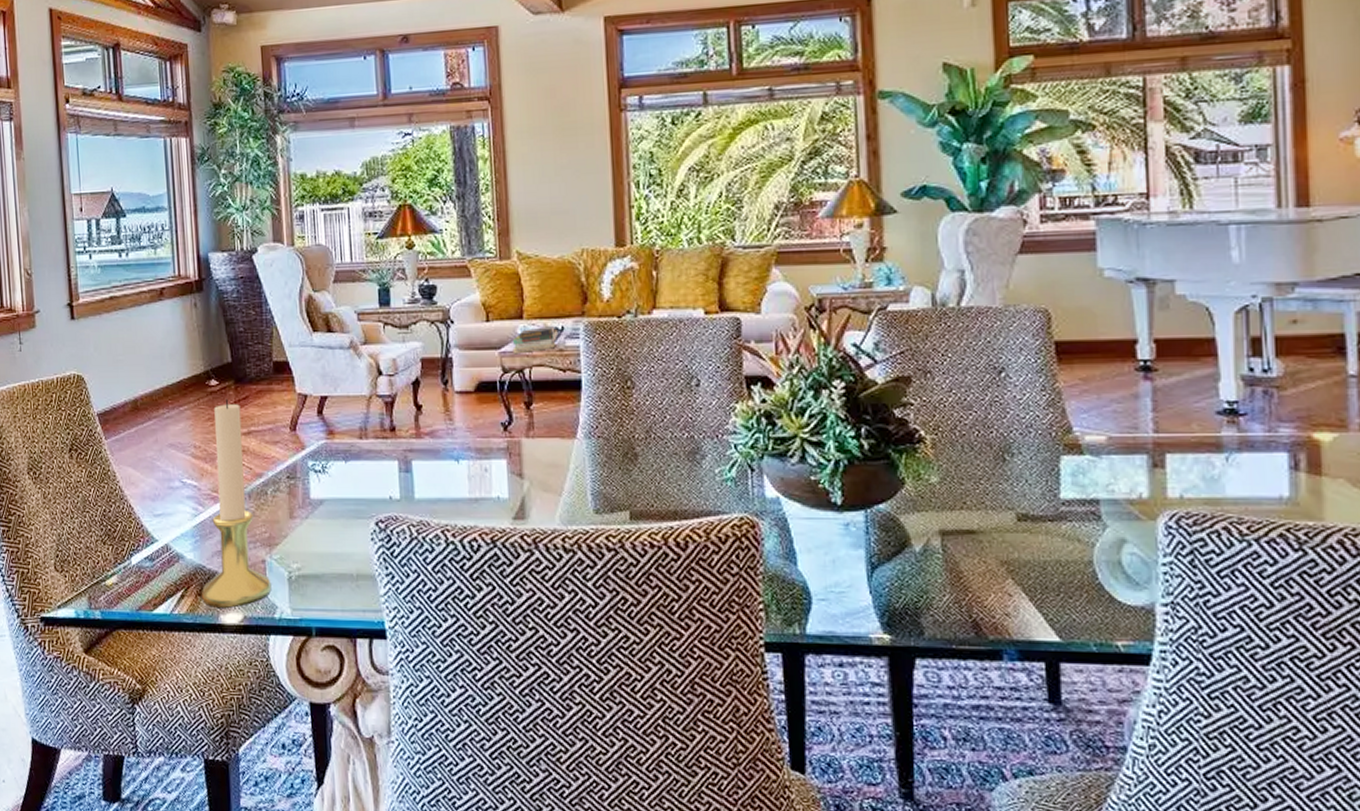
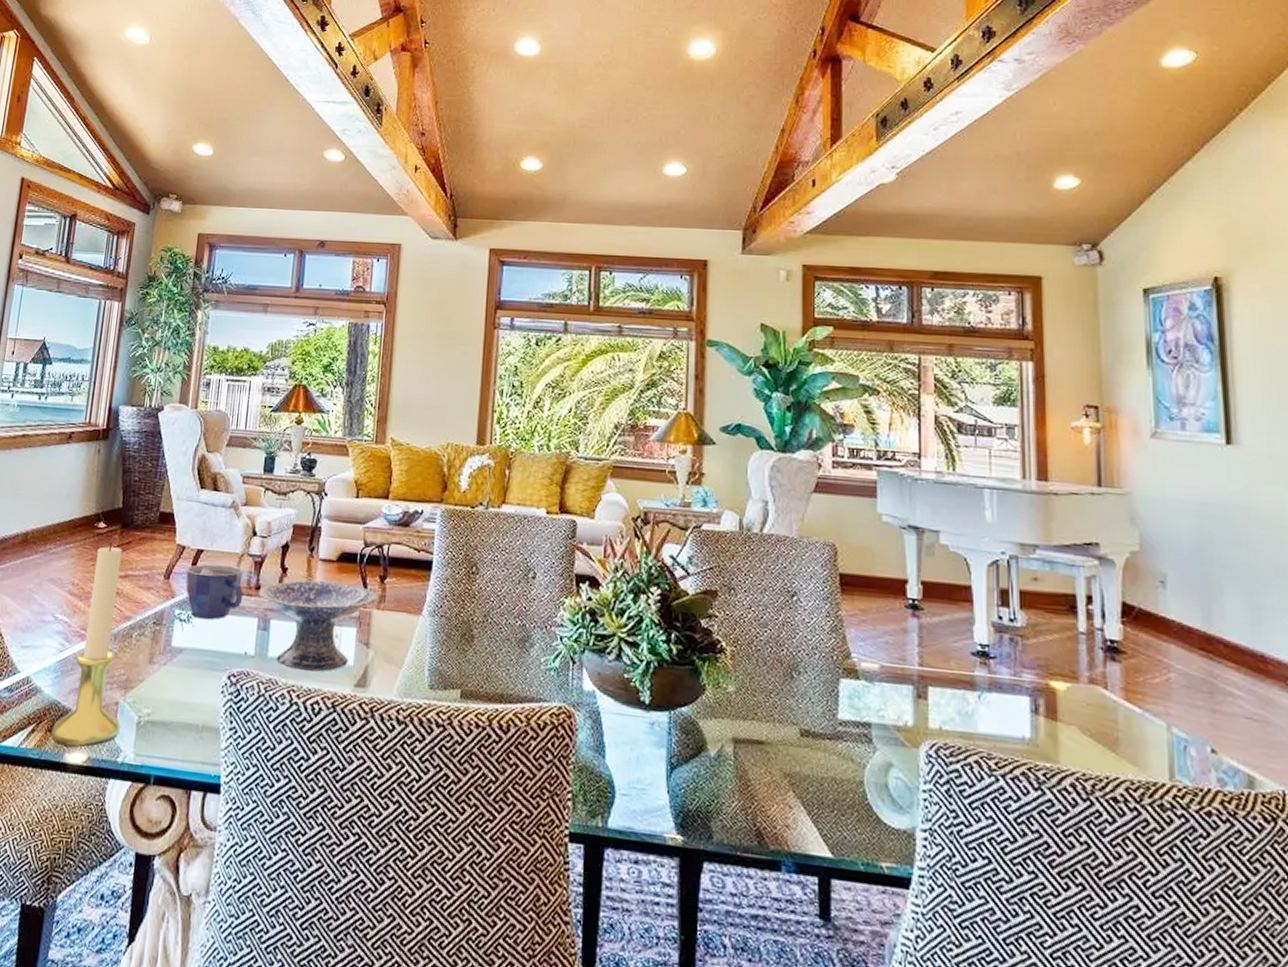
cup: none [312,409,379,468] -> present [185,564,244,620]
decorative bowl: none [394,415,526,508] -> present [258,580,378,672]
books: present [512,325,559,354] -> none [375,508,418,531]

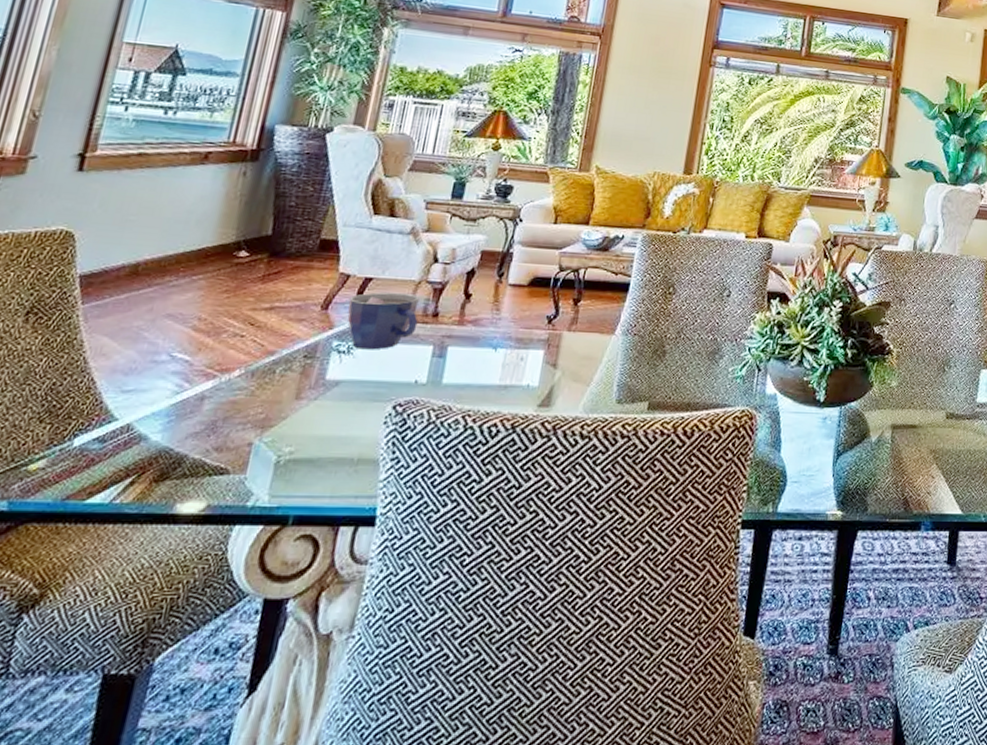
candle holder: present [51,541,122,748] -> none [157,271,269,496]
decorative bowl: present [258,580,378,672] -> none [435,305,570,395]

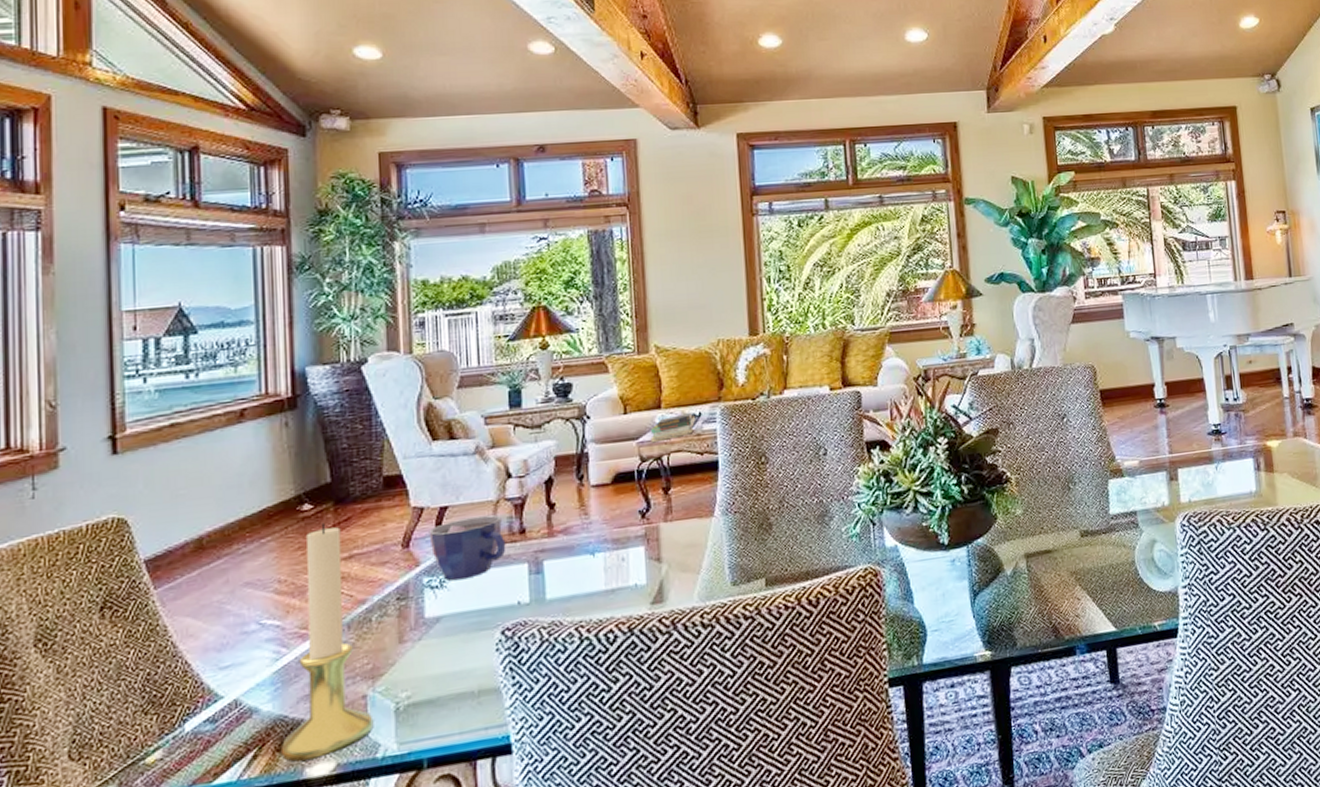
candle holder: none [157,271,269,496] -> present [280,522,374,762]
books: none [572,233,619,256] -> present [650,412,696,443]

